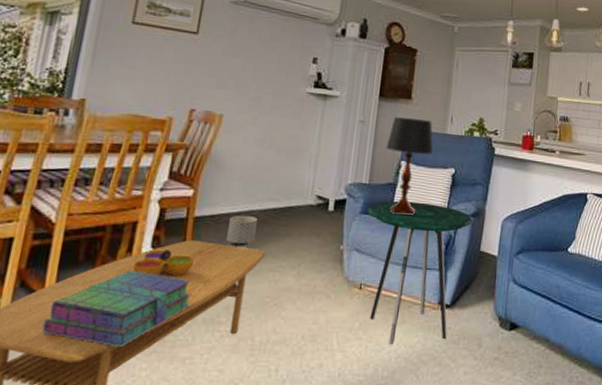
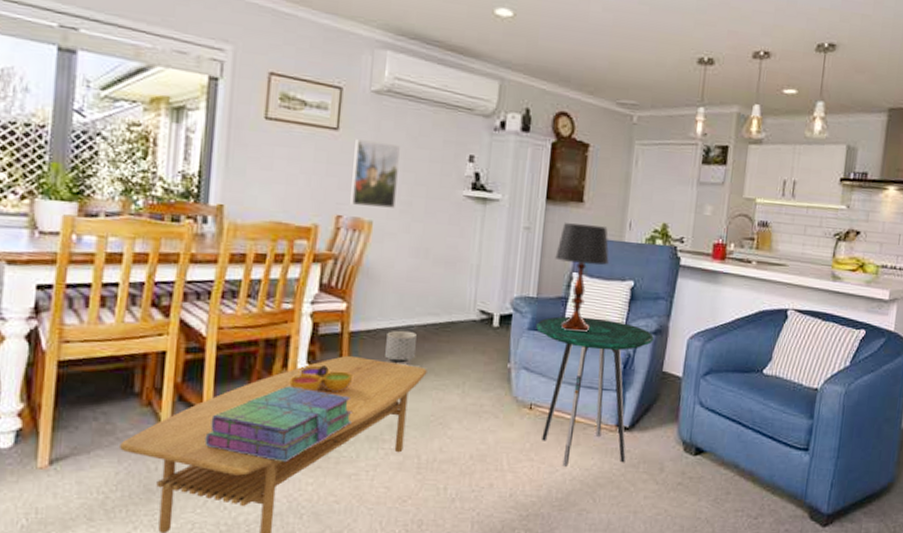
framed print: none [204,41,252,103] -> present [350,138,400,208]

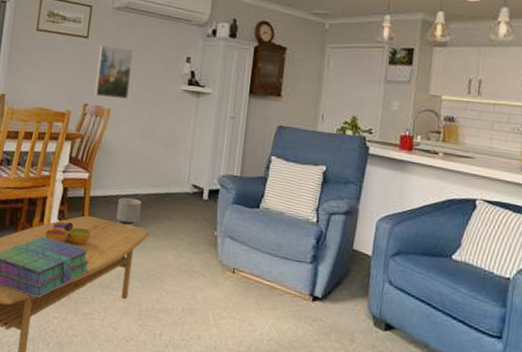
side table: present [536,316,654,466] -> none [239,193,345,329]
table lamp: present [555,223,609,333] -> none [256,114,304,210]

